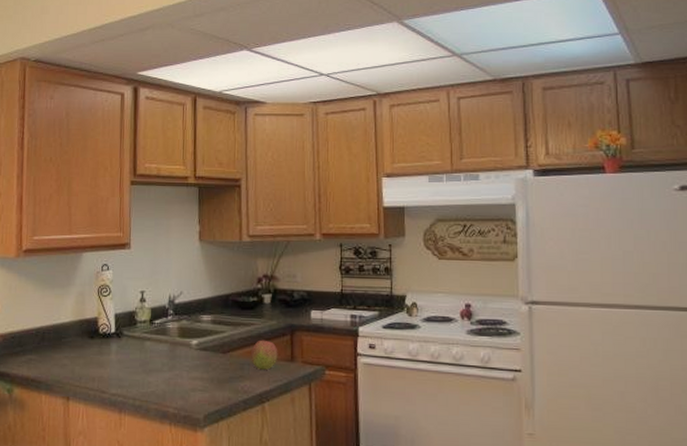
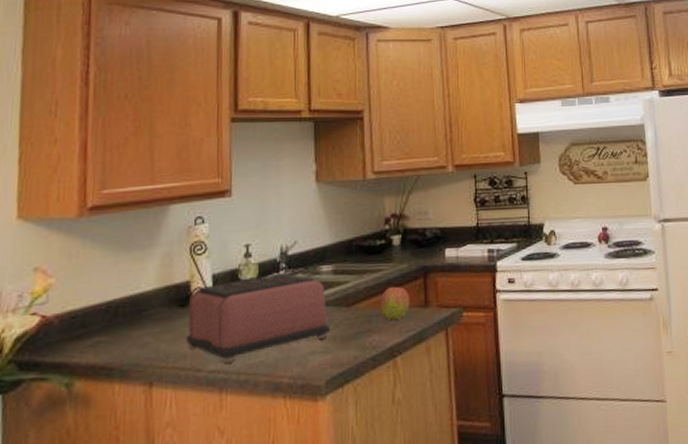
toaster: none [95,318,208,389] -> present [186,273,329,363]

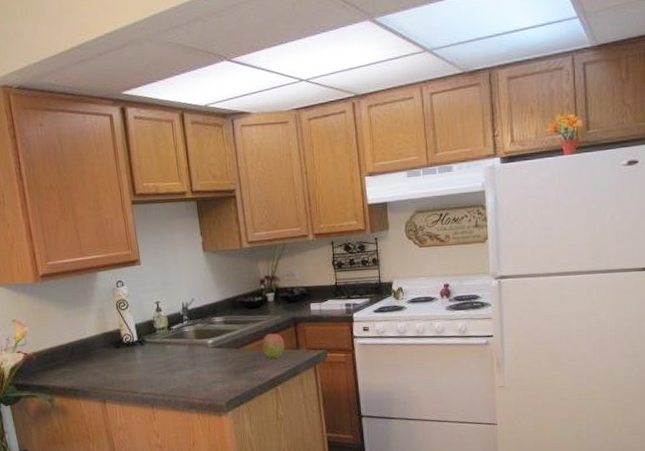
toaster: present [186,273,329,363] -> none [121,323,225,388]

